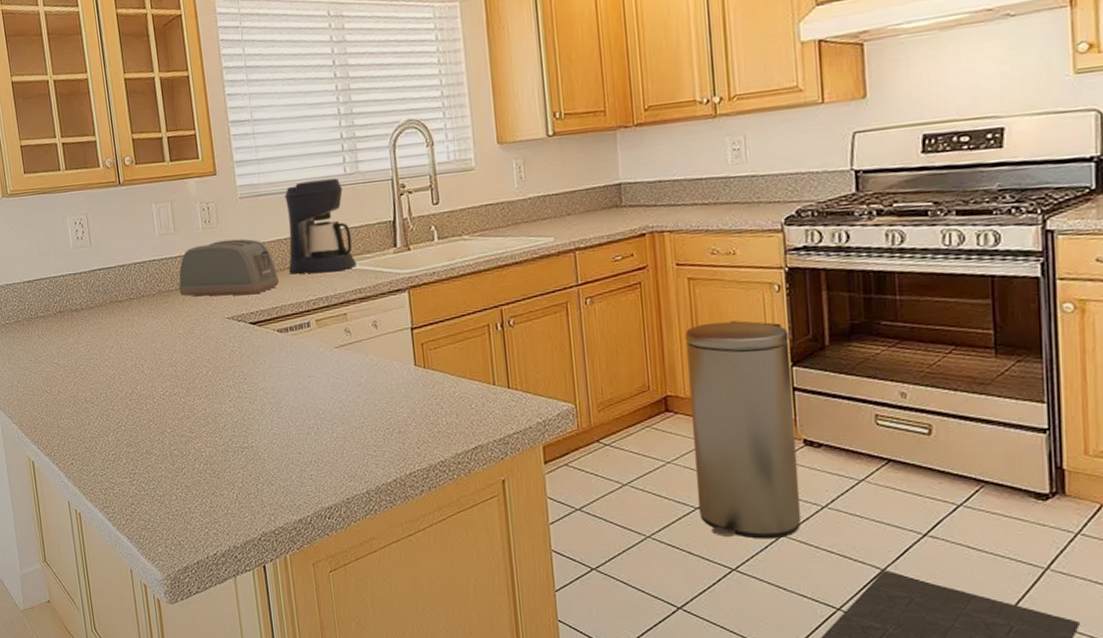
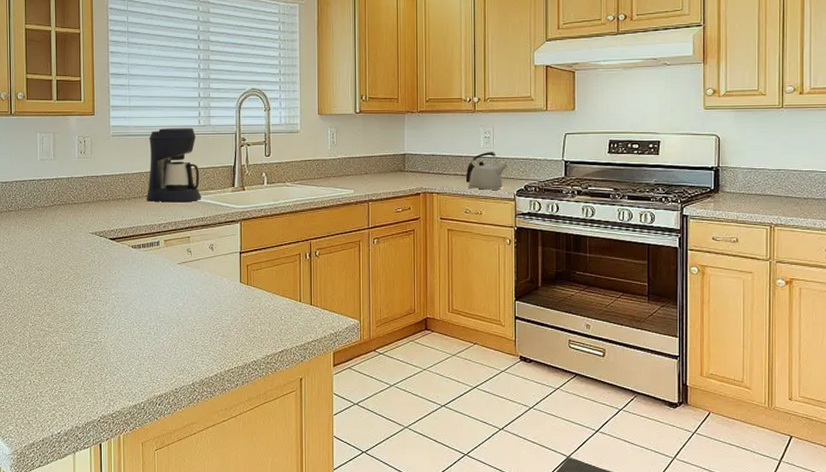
toaster: present [178,238,279,297] -> none [52,169,137,215]
pedal bin: present [684,320,802,539] -> none [442,264,515,431]
kettle: none [708,168,769,222] -> present [465,152,507,191]

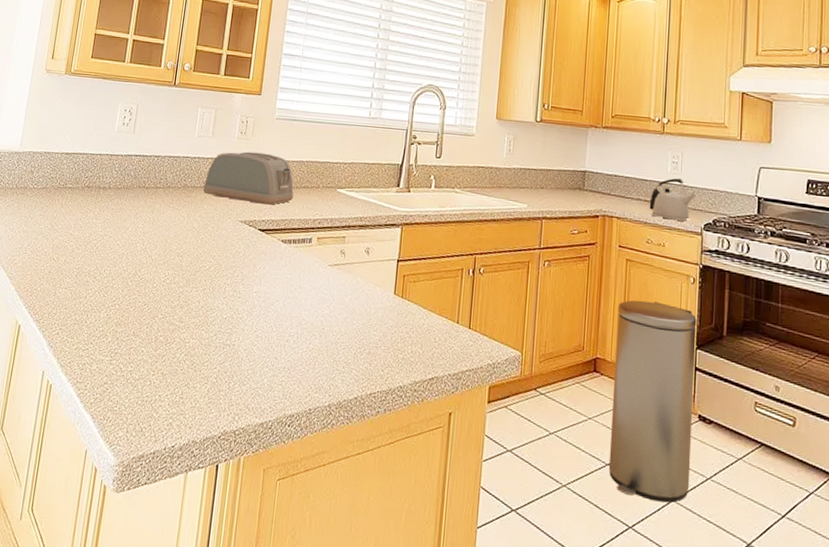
toaster: none [52,169,137,215] -> present [202,151,294,205]
coffee maker: present [146,128,201,203] -> none [303,116,365,199]
pedal bin: none [442,264,515,431] -> present [608,300,697,503]

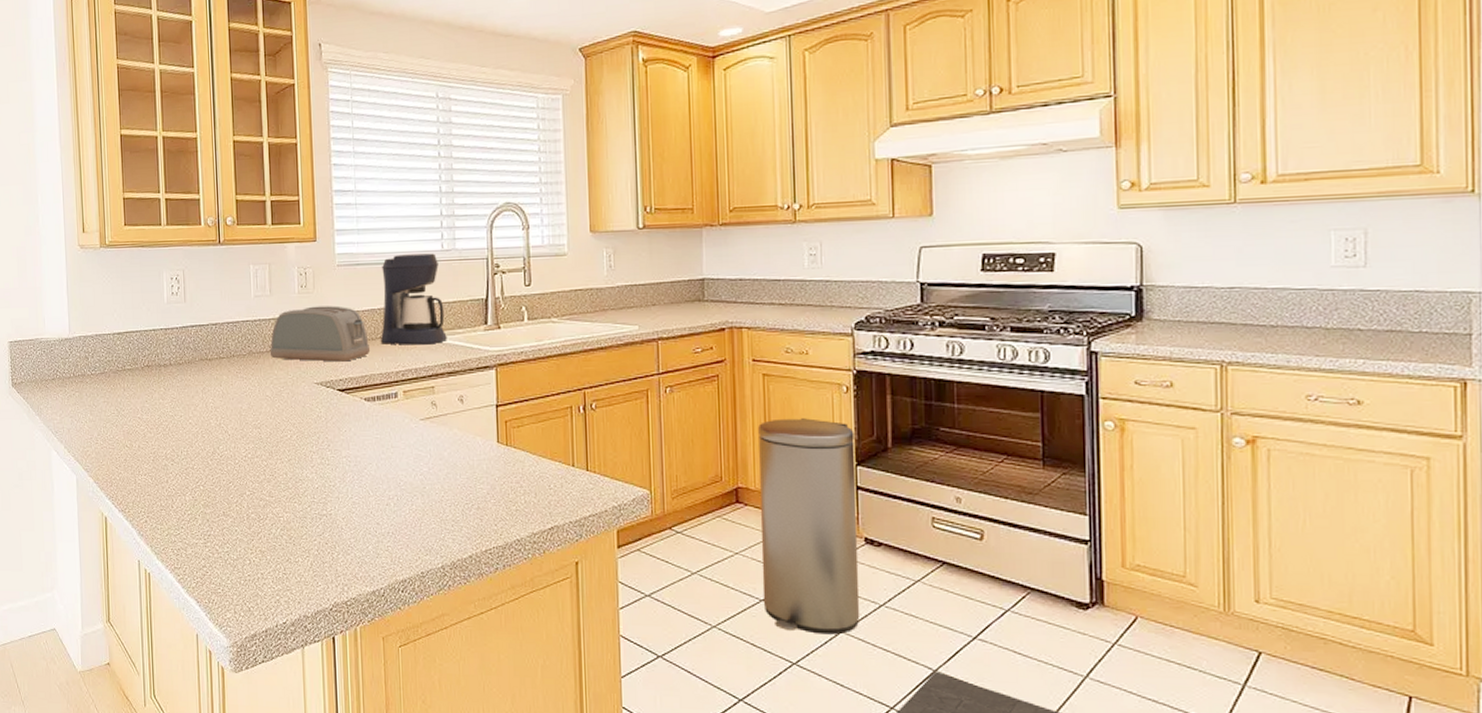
coffee maker: none [303,116,365,199] -> present [380,253,447,345]
kettle: present [649,178,696,222] -> none [785,273,841,324]

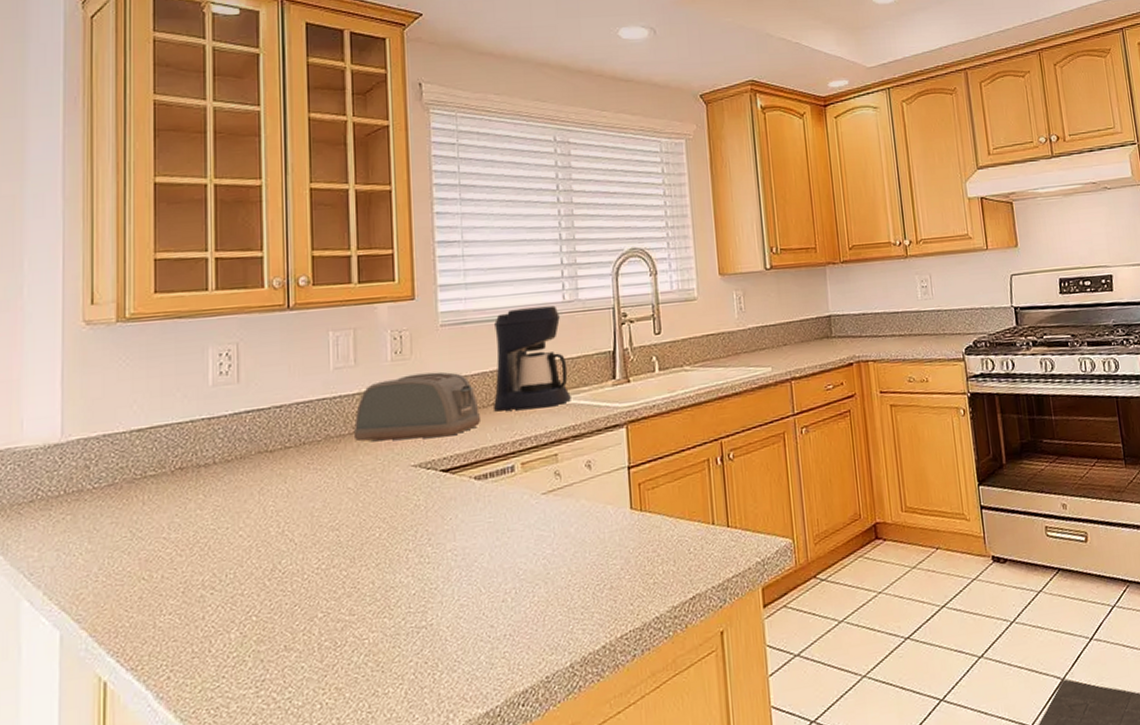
pedal bin: present [757,418,860,635] -> none [889,444,995,666]

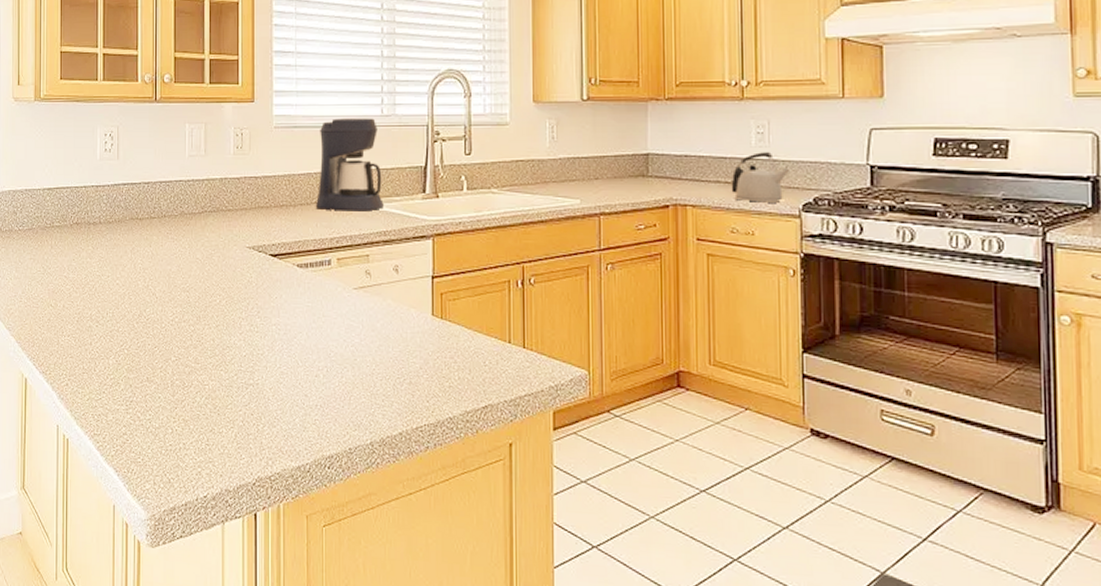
toaster: present [353,371,480,442] -> none [202,168,304,226]
kettle: none [904,303,951,351] -> present [731,152,789,204]

